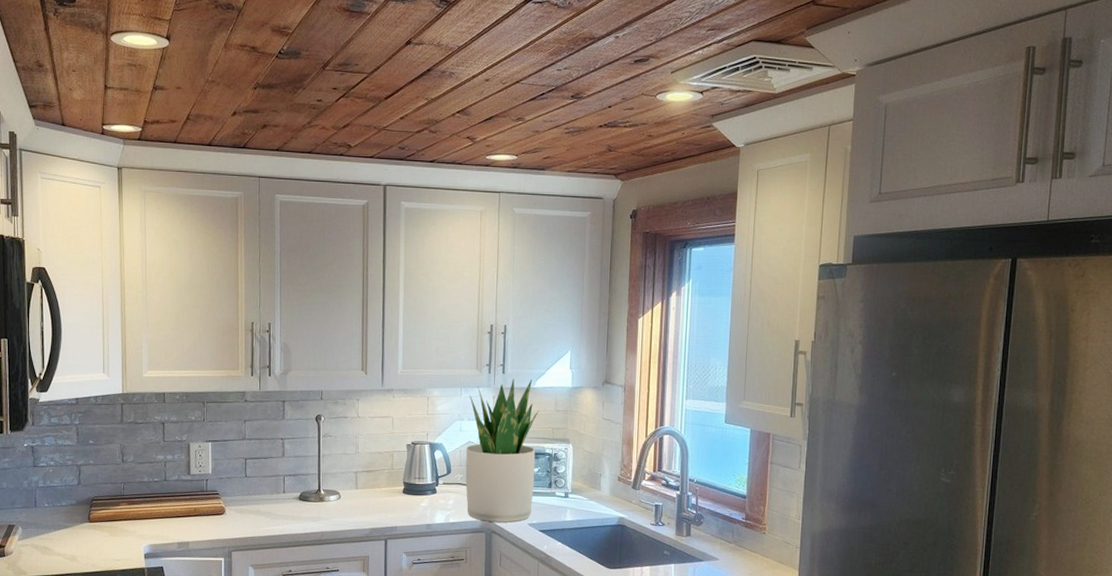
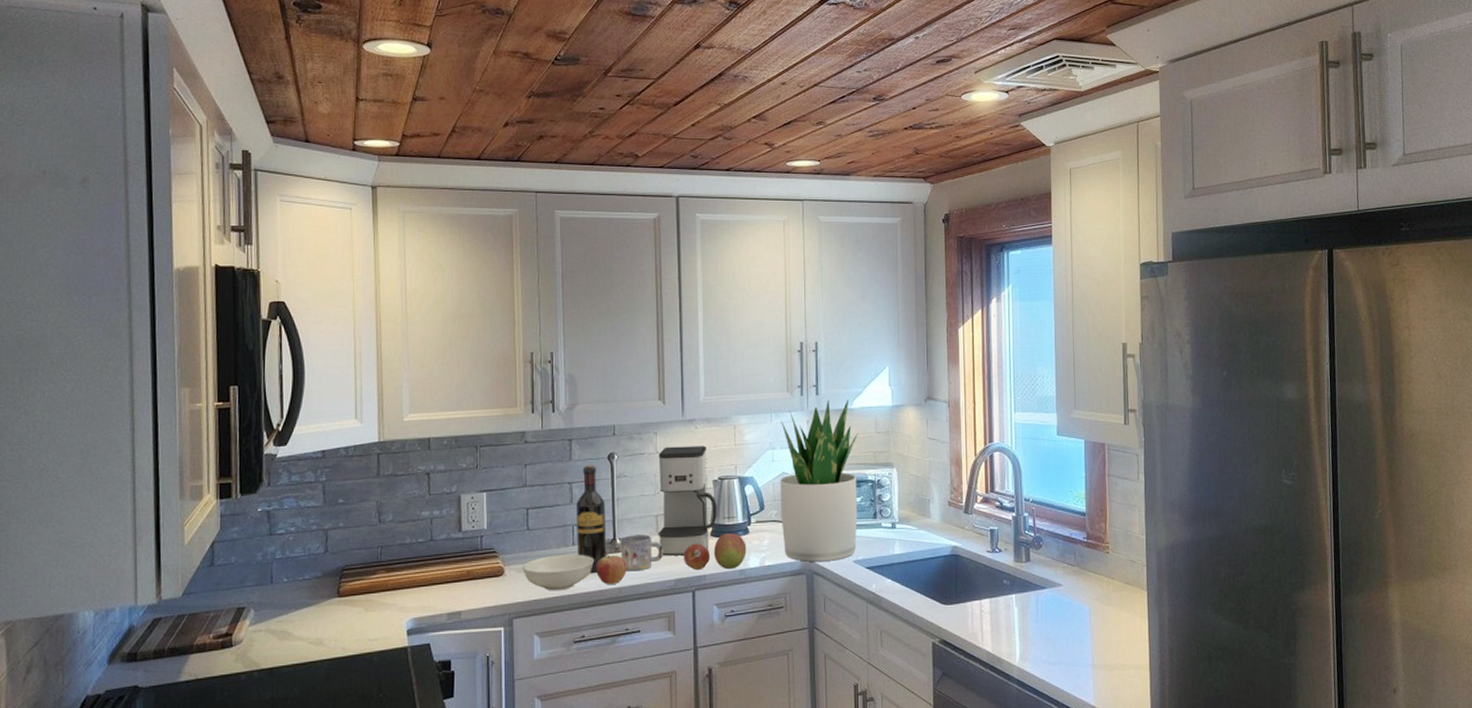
bowl: none [240,500,302,531] -> present [522,554,595,591]
wine bottle: none [286,424,313,518] -> present [575,465,607,573]
fruit: none [303,501,330,528] -> present [596,553,628,584]
mug: none [324,487,361,518] -> present [621,535,663,570]
coffee maker: none [357,412,409,508] -> present [658,446,717,556]
fruit: none [378,499,402,522] -> present [684,543,711,571]
fruit: none [404,492,434,523] -> present [713,533,747,570]

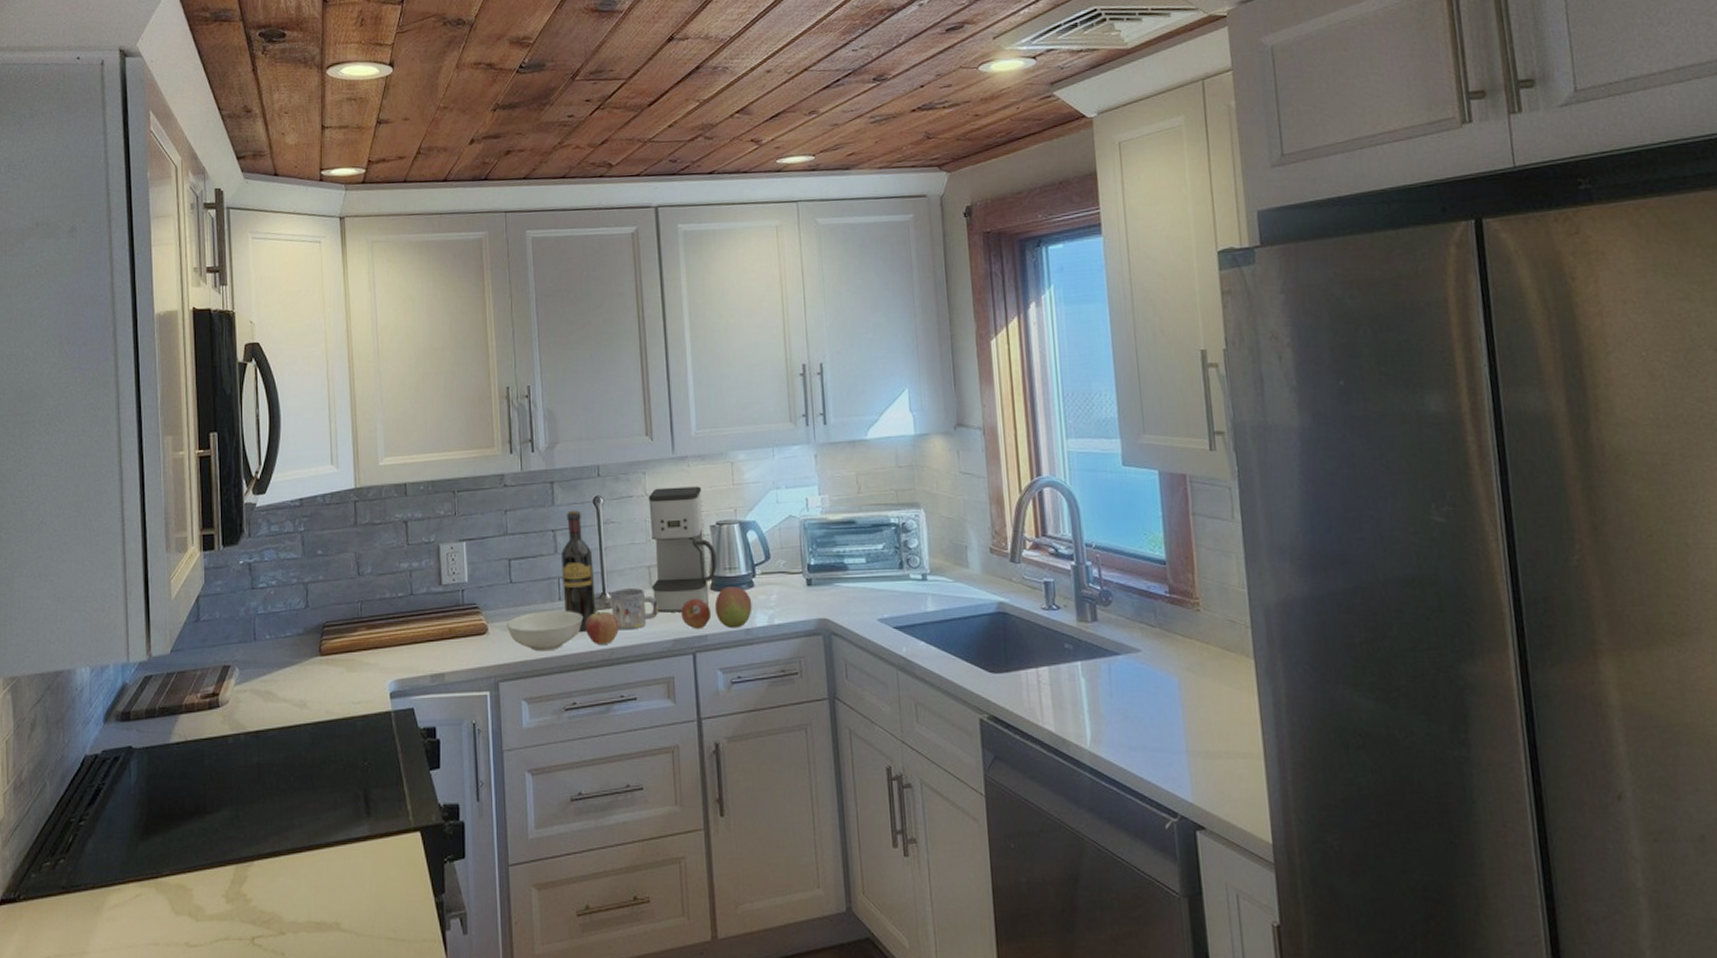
planter: present [780,399,859,562] -> none [784,429,881,620]

